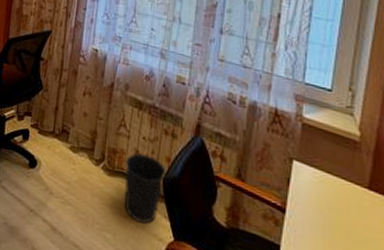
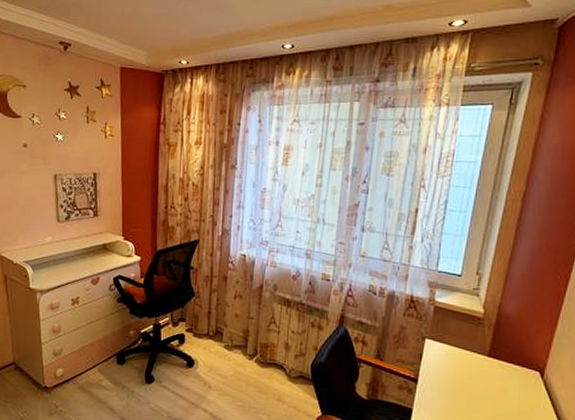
wastebasket: present [124,153,166,224] -> none [276,345,314,404]

